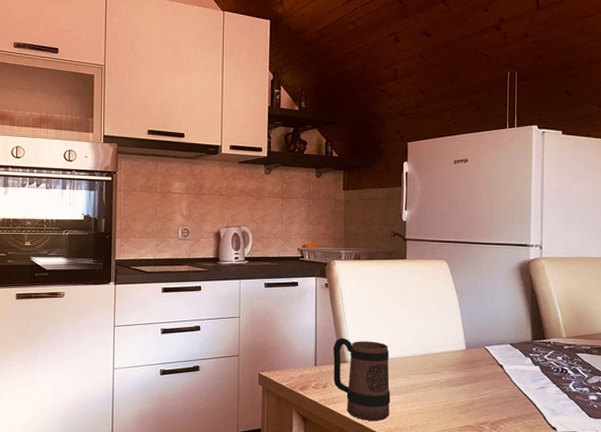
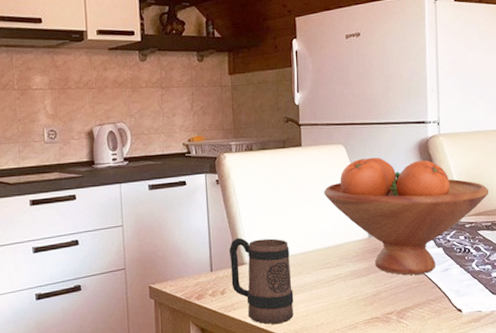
fruit bowl: none [425,274,590,389] -> present [324,157,489,275]

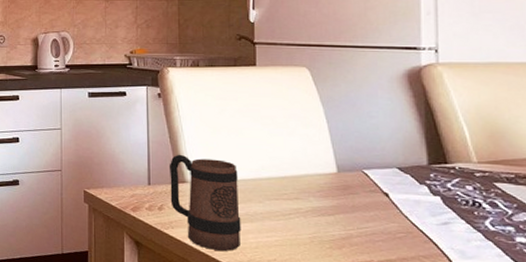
fruit bowl: present [324,157,489,275] -> none [282,83,512,224]

